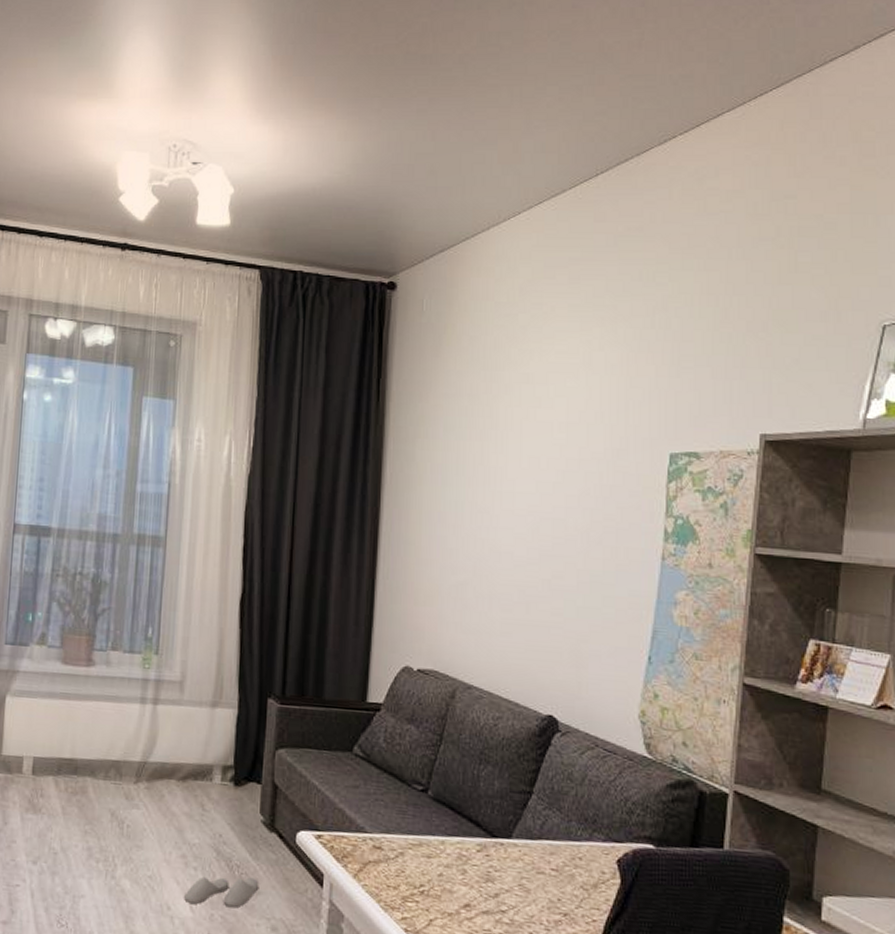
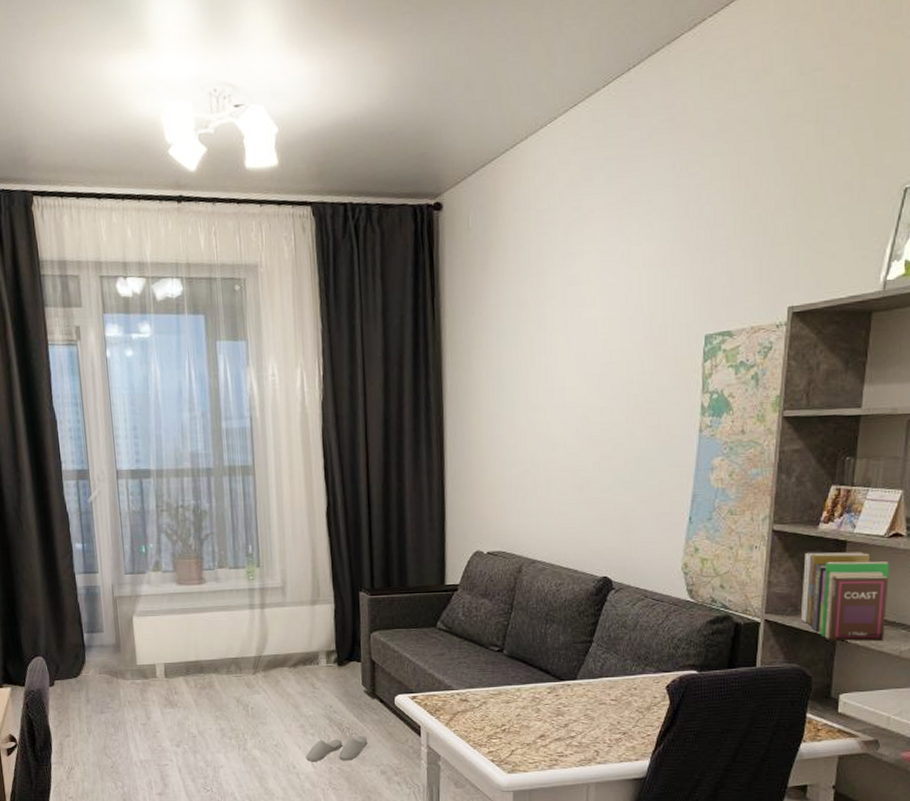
books: none [775,715,878,836] -> present [800,552,889,642]

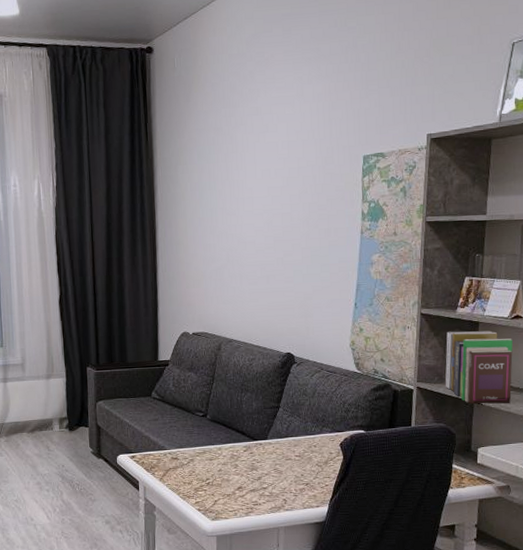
slippers: present [306,736,368,762] -> none [42,491,94,515]

